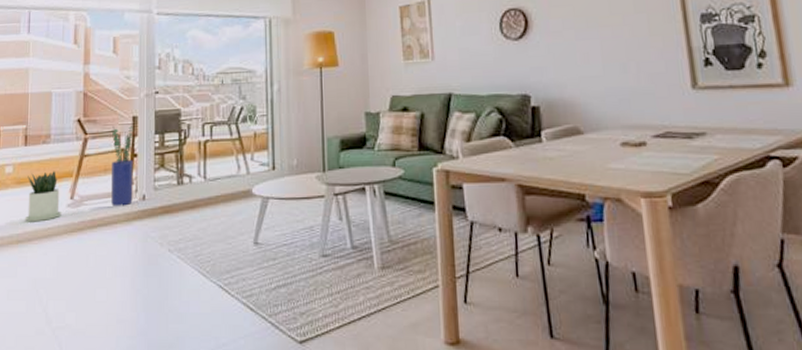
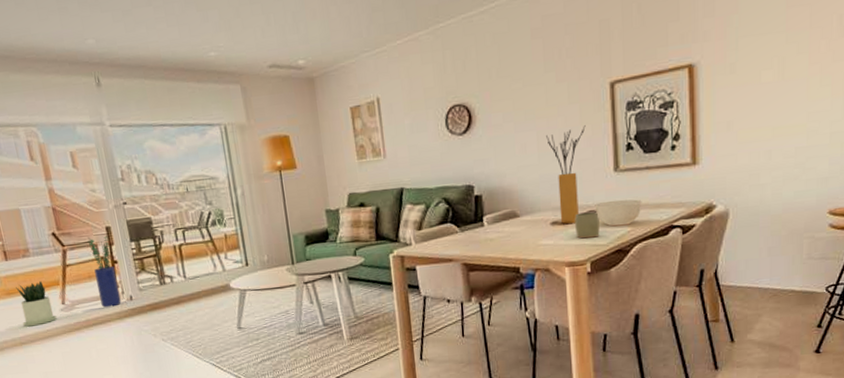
vase: none [611,36,656,147] -> present [546,125,586,225]
mug: none [649,133,681,165] -> present [575,212,600,239]
bowl: none [672,122,729,153] -> present [594,199,642,227]

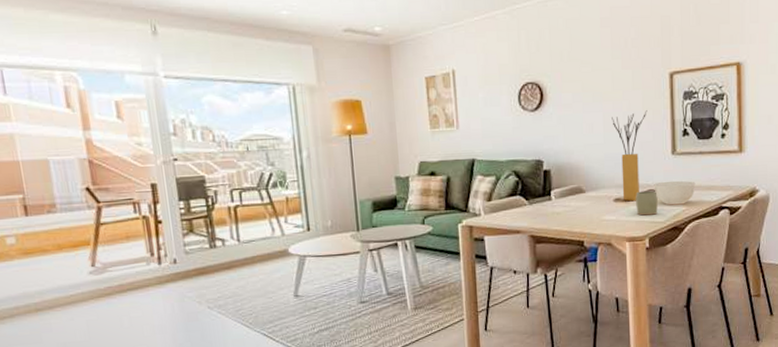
planter: present [16,281,57,327] -> none [35,240,84,291]
vase: present [87,232,121,308] -> none [128,189,163,271]

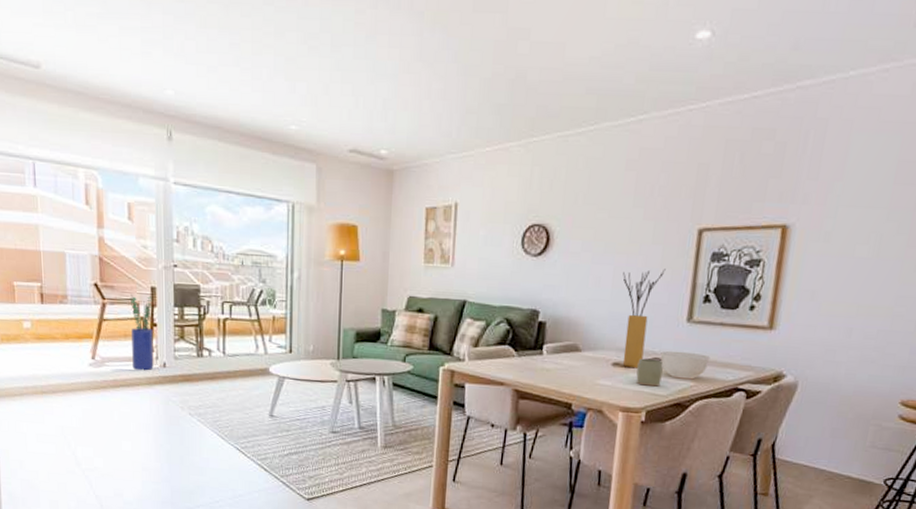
vase: none [128,189,163,271] -> present [129,292,154,371]

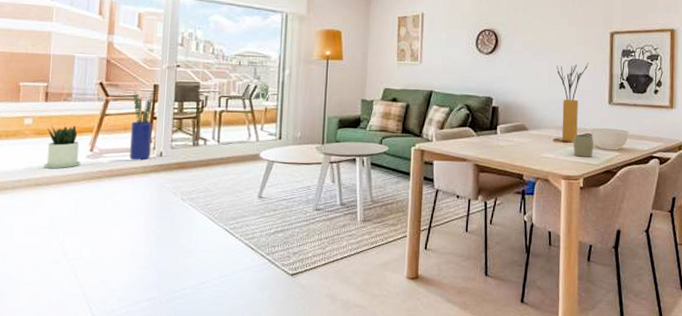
planter: none [47,331,84,377] -> present [44,126,81,169]

